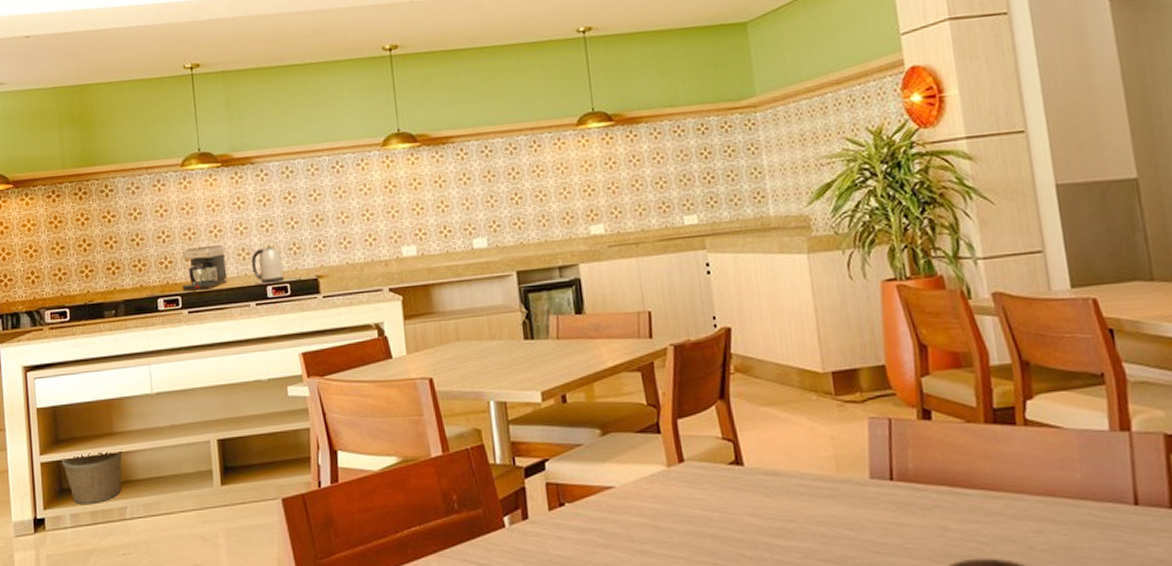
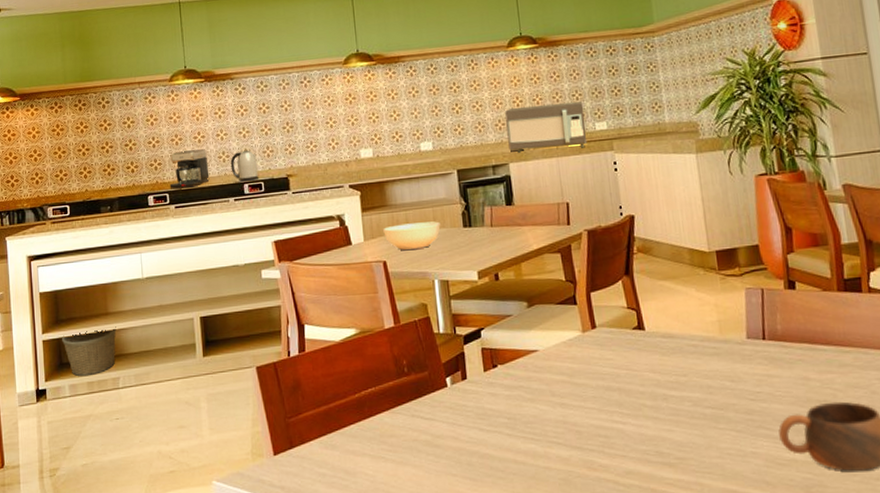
bowl: none [429,332,497,366] -> present [383,221,441,251]
microwave: none [574,191,674,253] -> present [505,102,587,154]

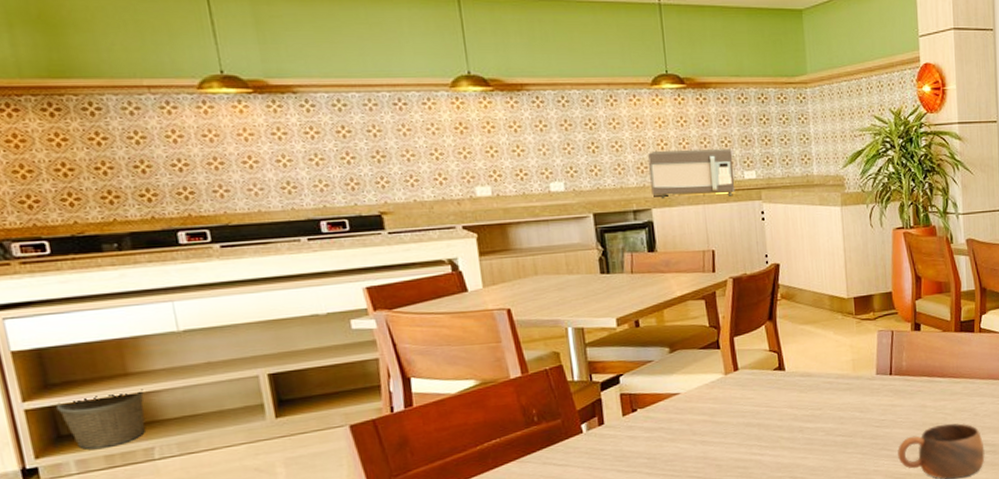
coffee maker: present [169,149,210,189] -> none [207,177,270,224]
kettle: present [230,150,258,182] -> none [299,181,340,218]
bowl: present [383,221,441,251] -> none [506,267,574,298]

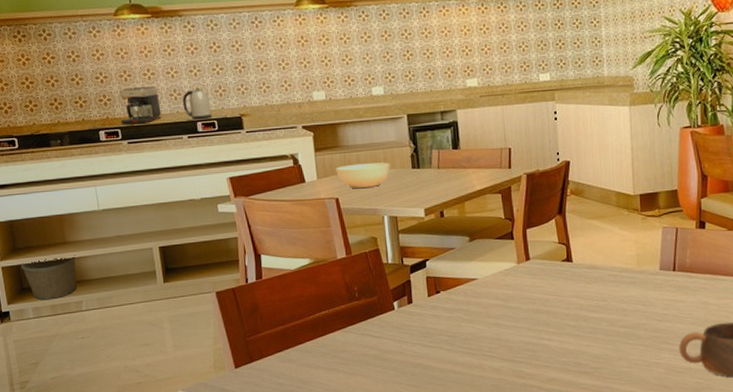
coffee maker: none [207,177,270,224] -> present [119,86,162,125]
kettle: none [299,181,340,218] -> present [182,88,211,120]
bowl: none [506,267,574,298] -> present [336,162,390,189]
microwave: present [648,149,735,200] -> none [454,53,531,101]

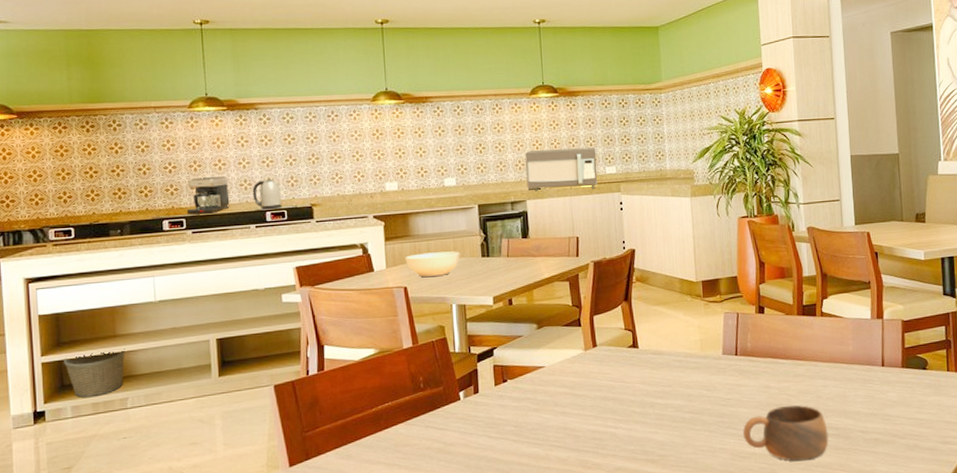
microwave: none [454,53,531,101] -> present [525,148,598,192]

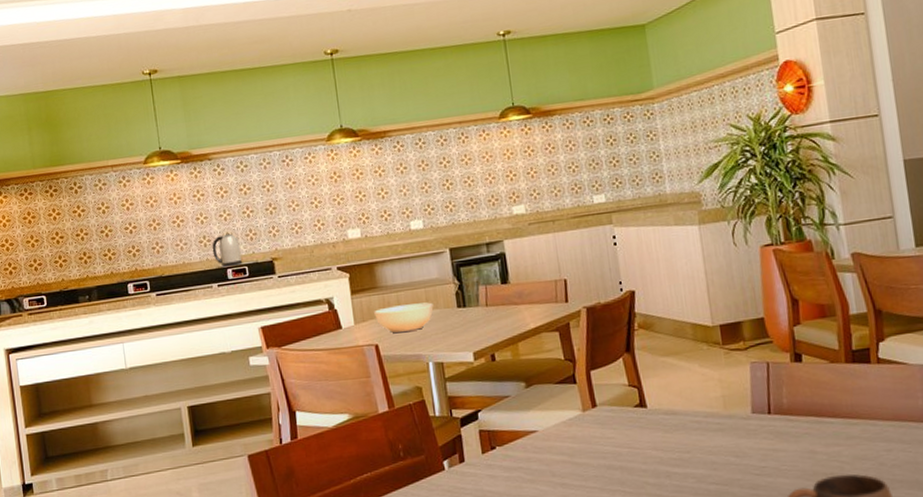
basket: present [63,348,125,397] -> none [45,418,102,469]
coffee maker: present [186,176,230,215] -> none [148,234,191,276]
microwave: present [525,148,598,192] -> none [498,174,585,230]

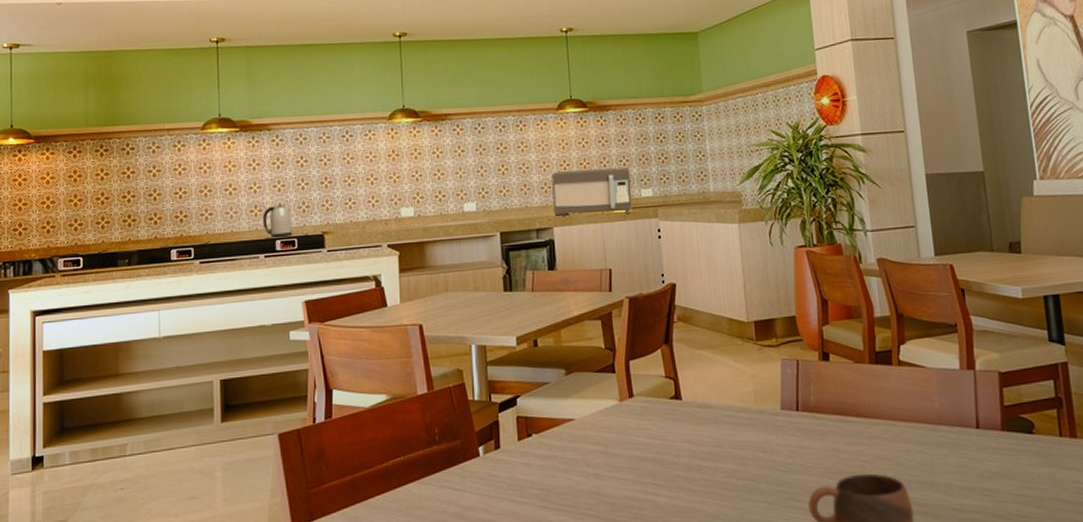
bowl: present [374,302,434,333] -> none [421,284,480,314]
microwave: none [498,174,585,230] -> present [552,168,633,218]

